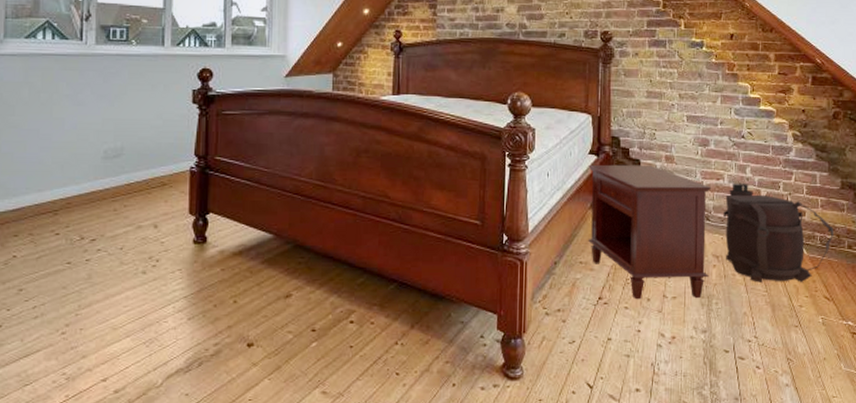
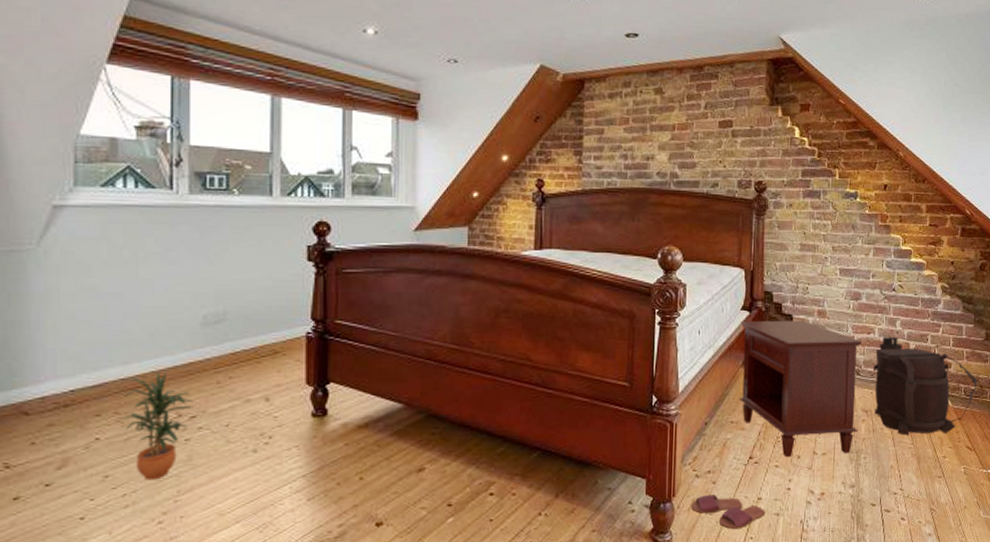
potted plant: none [33,200,94,295] -> present [120,372,194,481]
slippers: none [541,332,616,368] -> present [691,494,766,529]

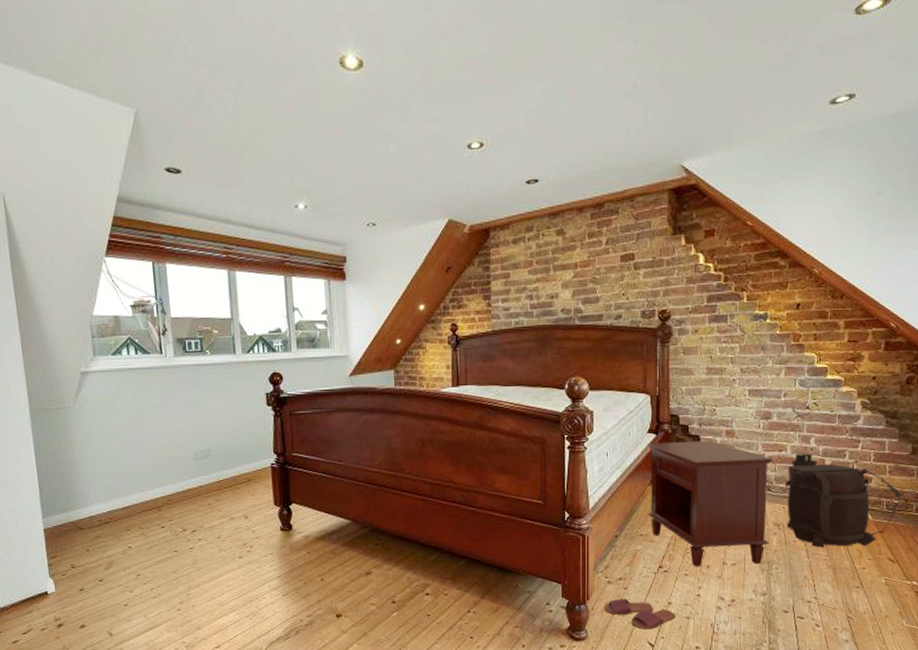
potted plant: present [120,372,194,481] -> none [143,497,194,579]

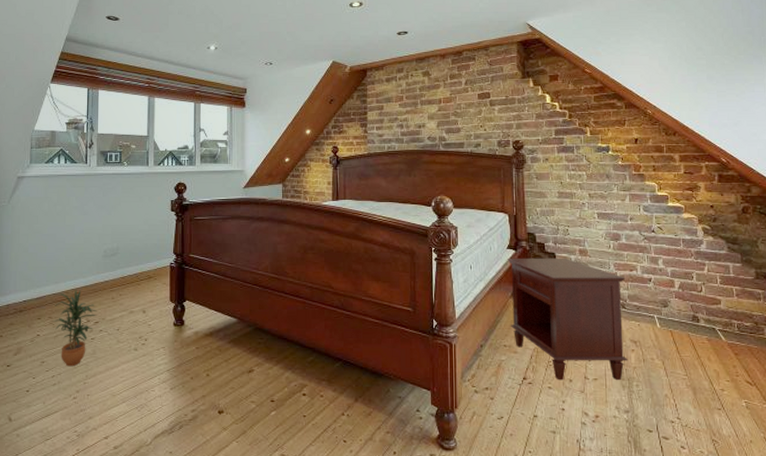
potted plant: none [143,497,194,579] -> present [52,290,97,367]
slippers: present [604,598,676,629] -> none [472,408,542,442]
backpack: present [785,453,901,548] -> none [639,273,751,367]

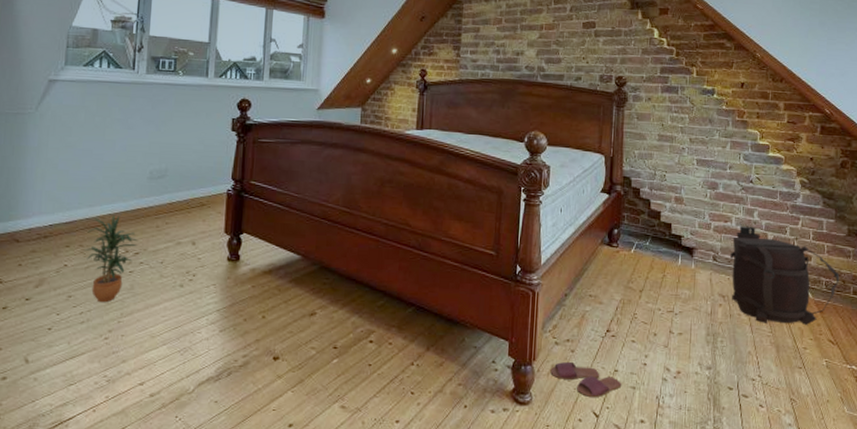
slippers: none [472,408,542,442] -> present [550,361,622,397]
nightstand: present [507,258,629,381] -> none [598,202,720,335]
backpack: none [639,273,751,367] -> present [730,225,839,325]

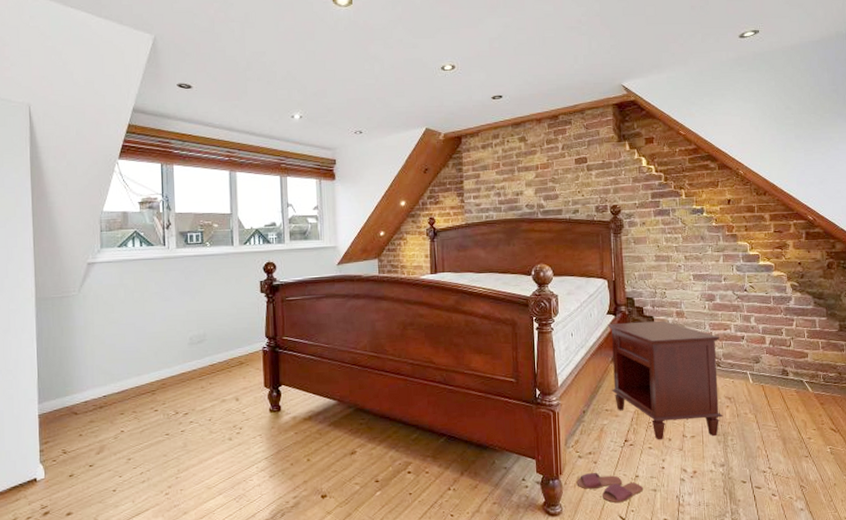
potted plant: present [83,215,138,303] -> none [137,381,186,462]
nightstand: none [598,202,720,335] -> present [607,320,724,440]
backpack: present [730,225,839,325] -> none [732,331,835,419]

